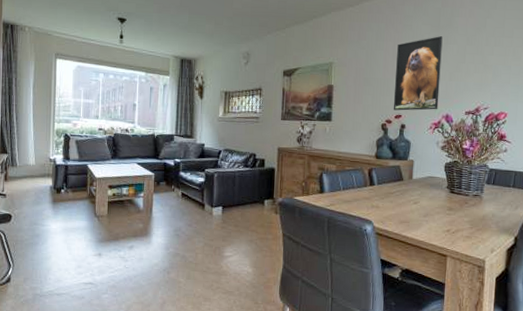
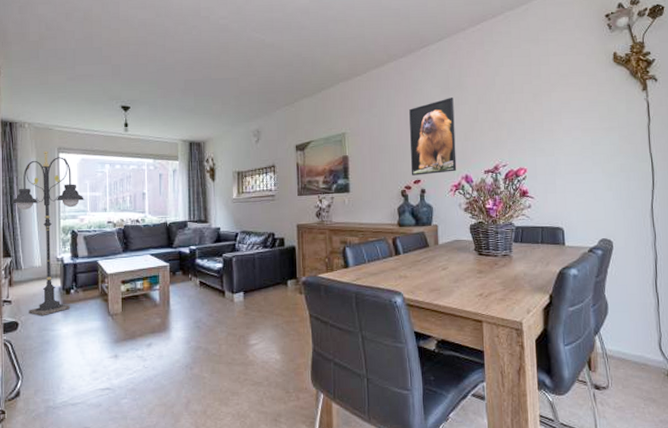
floor lamp: none [9,55,79,212] -> present [10,150,85,316]

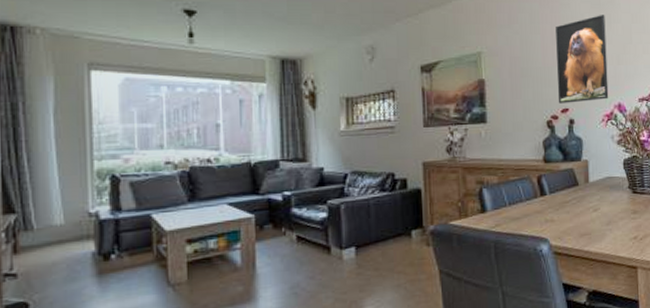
floor lamp: present [10,150,85,316] -> none [13,66,132,293]

